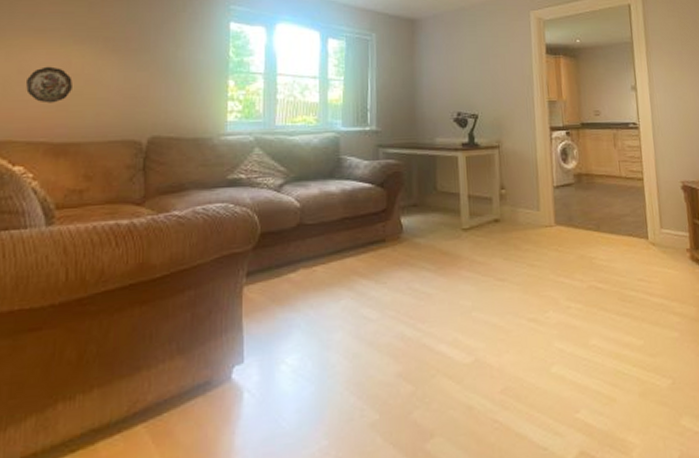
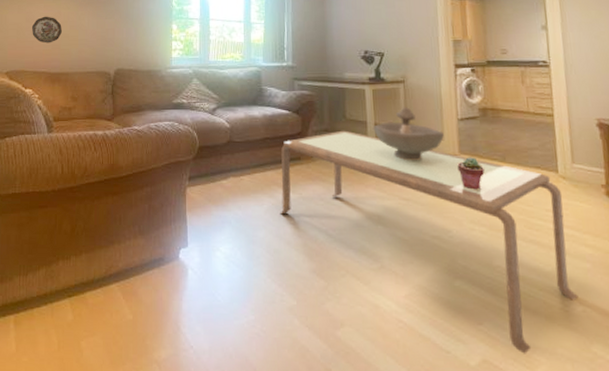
coffee table: none [360,204,668,439] -> present [280,130,579,354]
decorative bowl: none [467,175,540,236] -> present [373,107,444,161]
potted succulent: none [553,227,580,264] -> present [457,157,485,190]

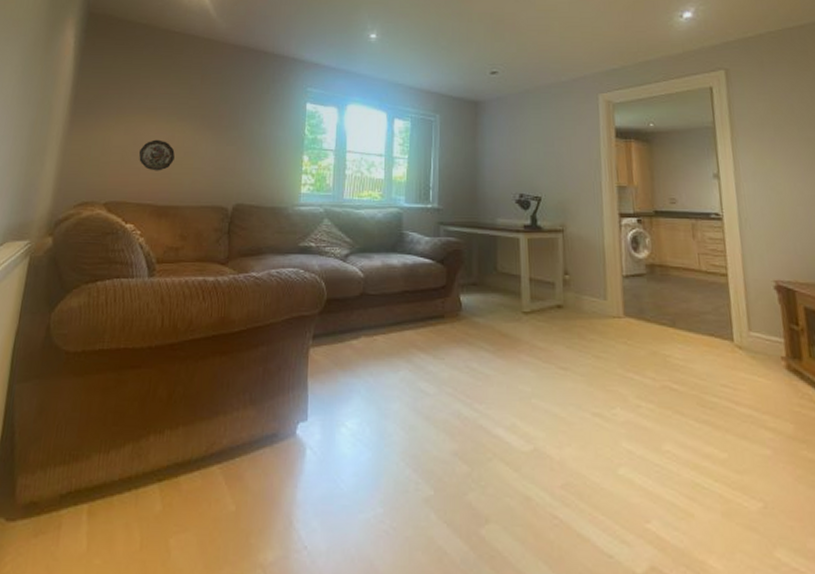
coffee table: present [280,130,579,354] -> none [418,284,759,560]
decorative bowl: present [373,107,444,161] -> none [528,260,607,324]
potted succulent: present [457,157,485,190] -> none [622,320,652,359]

